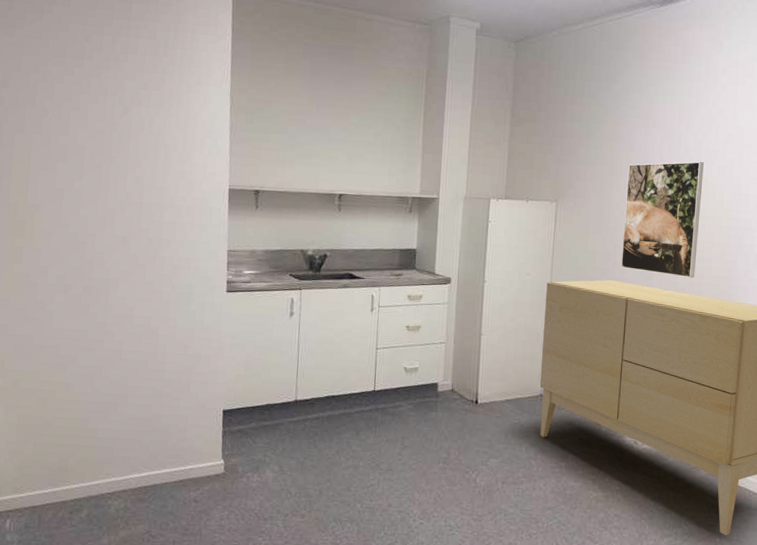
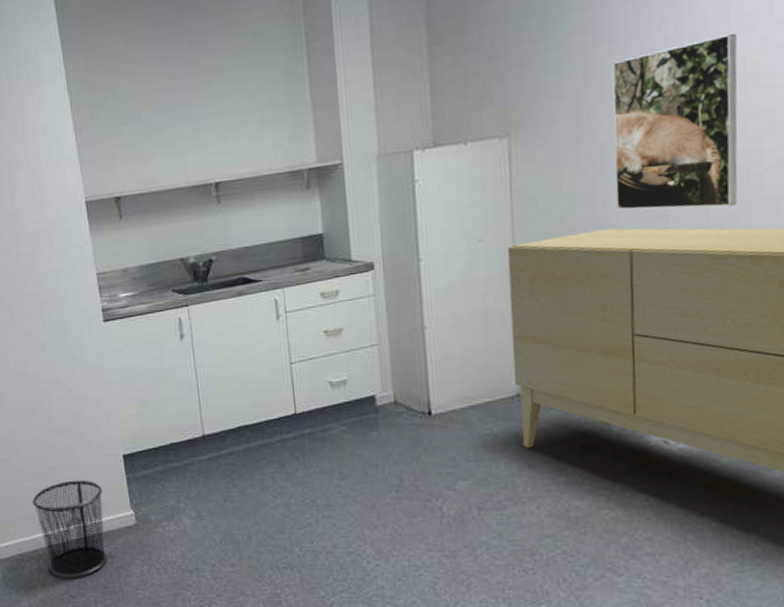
waste bin: none [131,428,199,519] -> present [32,480,108,578]

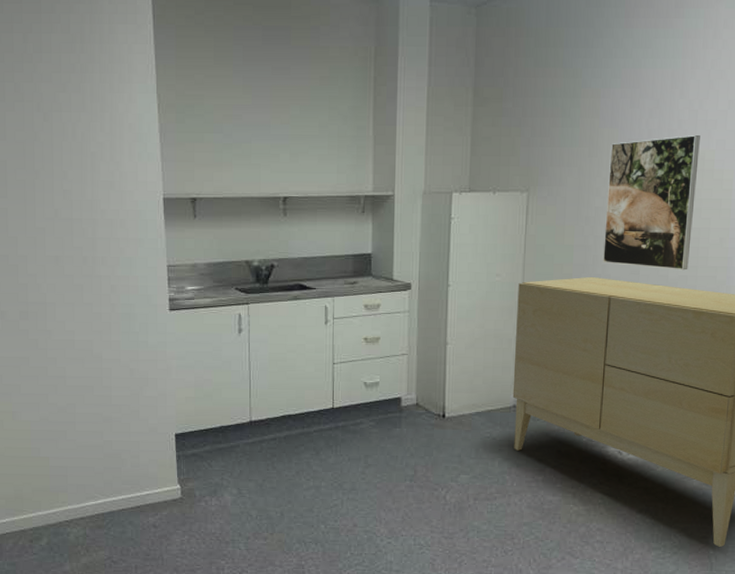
waste bin: present [32,480,108,578] -> none [84,454,153,545]

